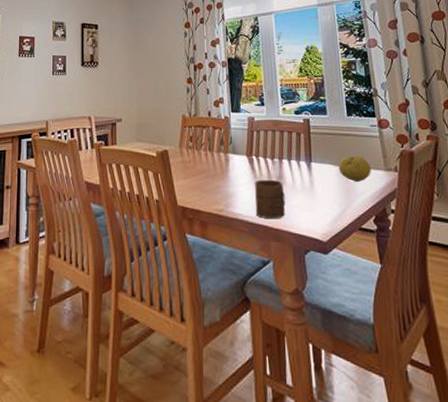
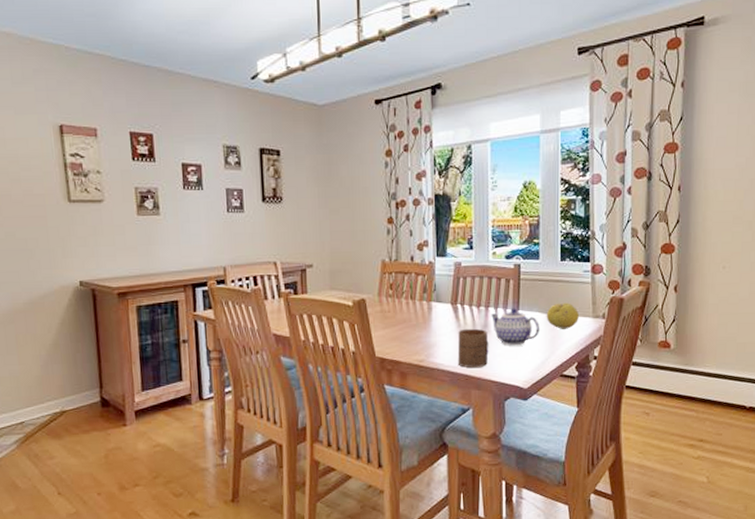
teapot: none [284,160,334,197] -> present [490,308,539,346]

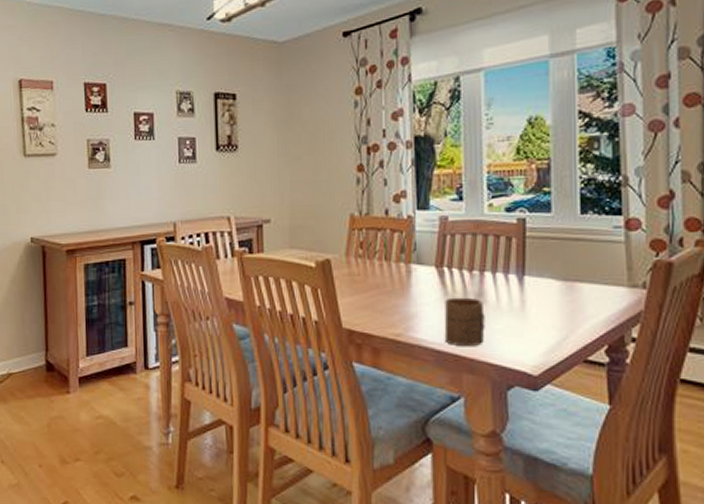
teapot: present [490,308,539,346] -> none [486,273,553,321]
fruit: present [546,302,579,329] -> none [562,267,608,301]

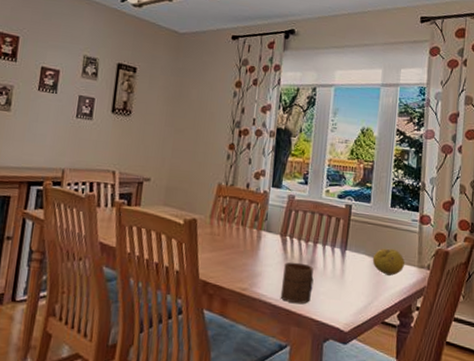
fruit: none [562,267,608,301] -> present [372,248,405,276]

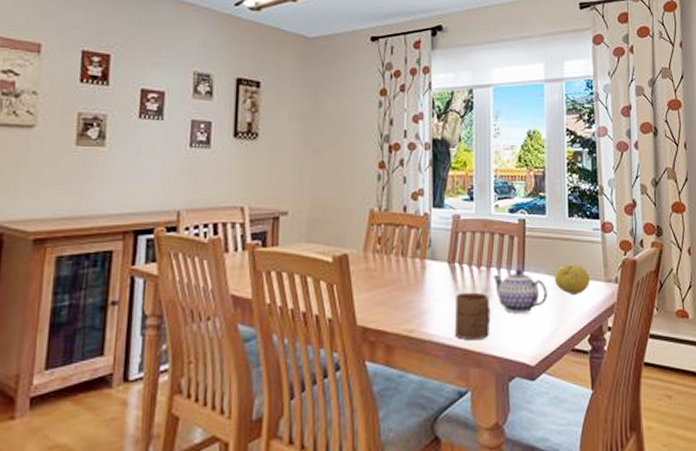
teapot: none [318,247,365,286] -> present [492,269,547,314]

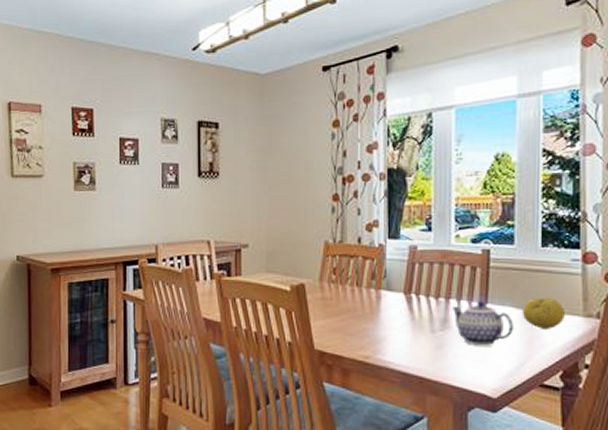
cup: present [454,292,491,341] -> none [410,322,449,370]

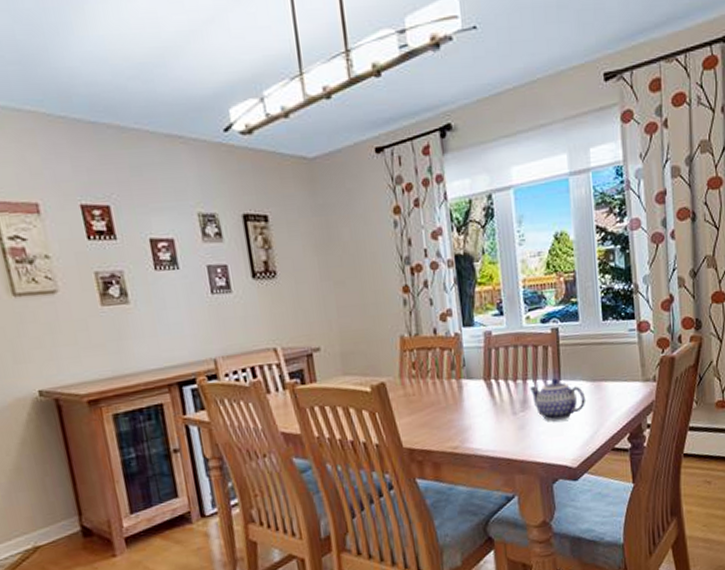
fruit: present [522,297,565,329] -> none [591,367,627,398]

